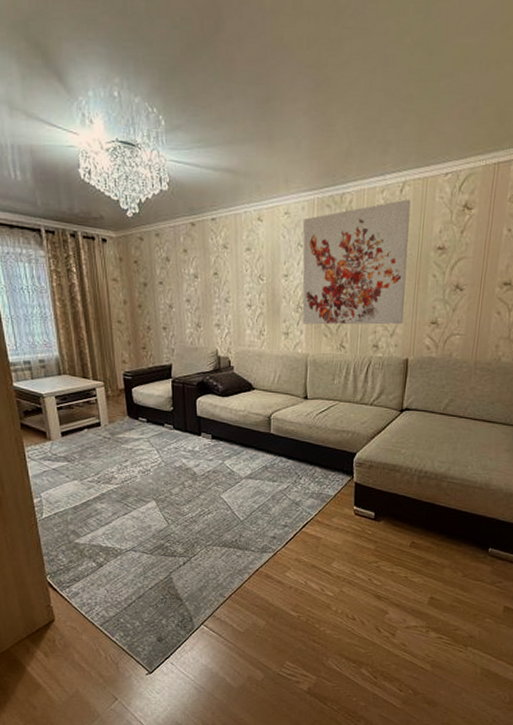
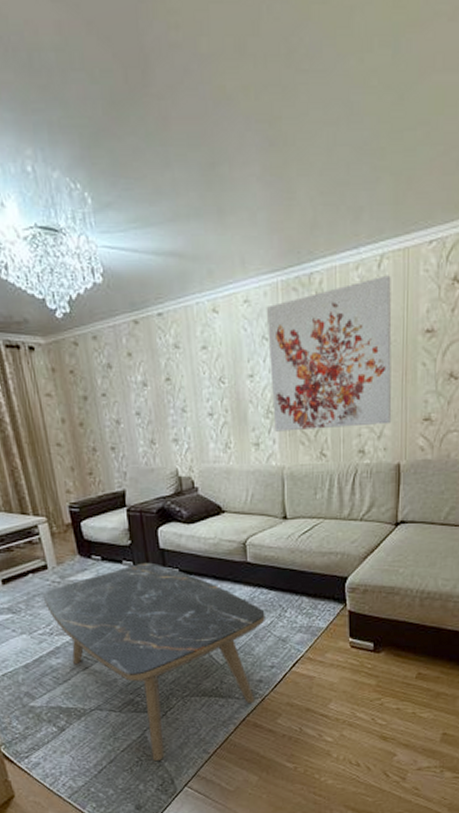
coffee table: none [94,427,283,600] -> present [42,562,265,761]

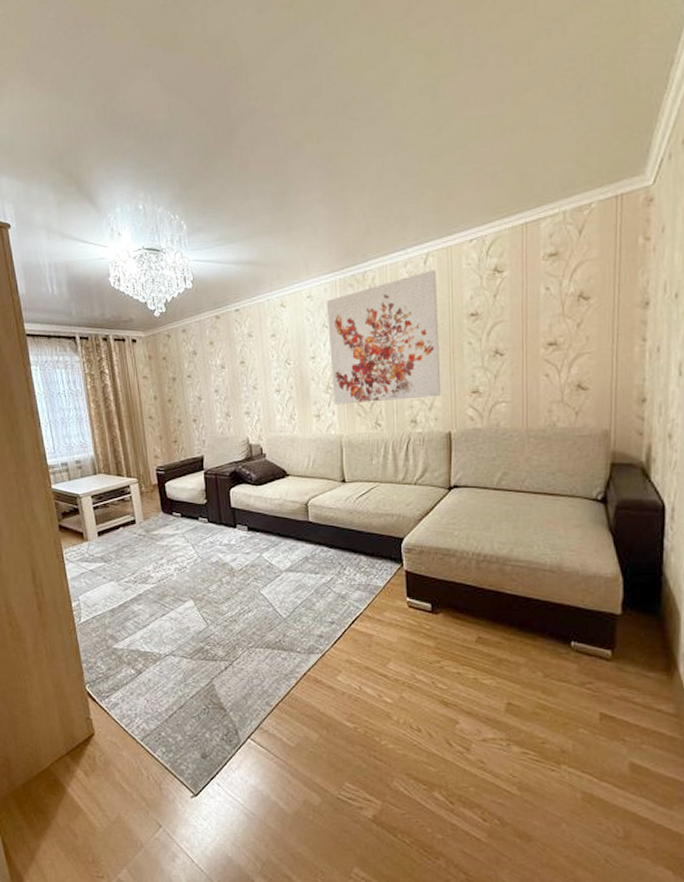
coffee table: present [42,562,265,761] -> none [130,520,326,710]

